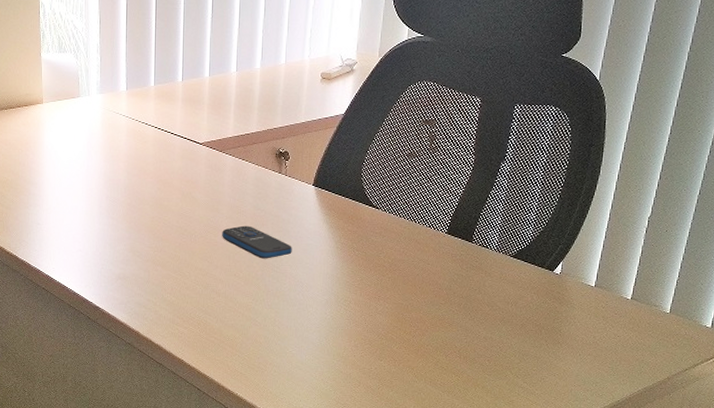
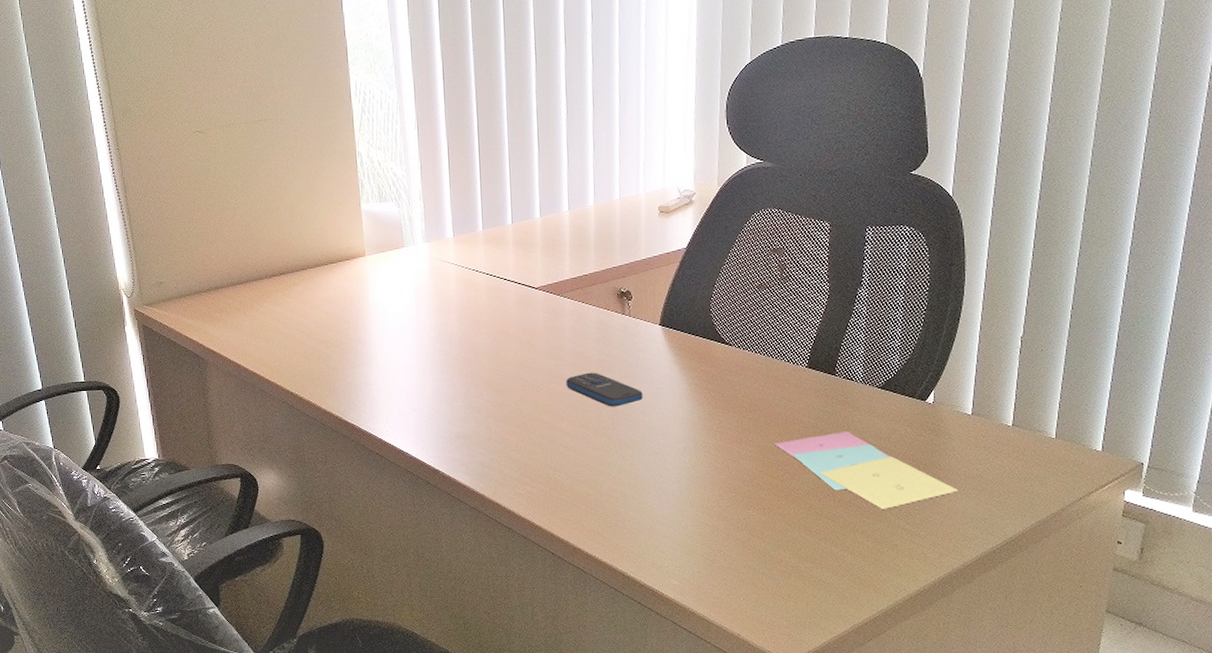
sticky notes: none [410,295,575,368] -> present [774,431,959,509]

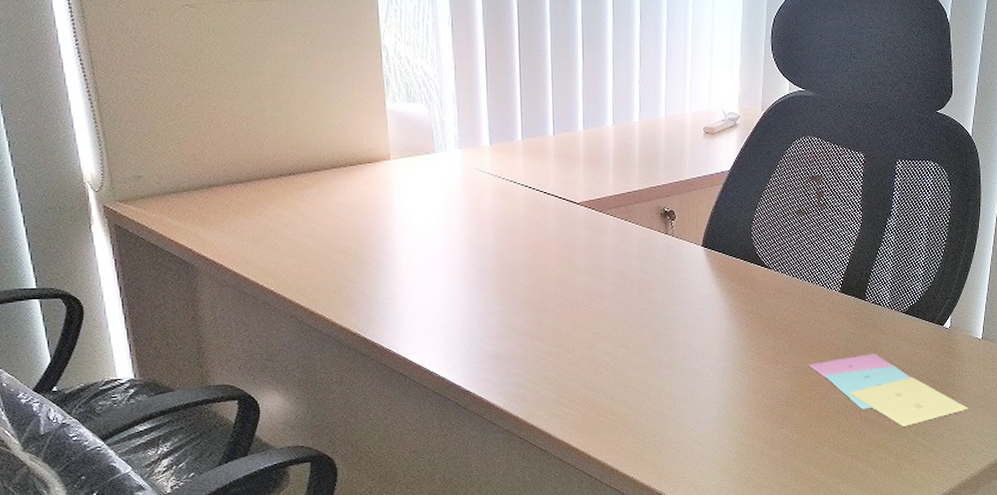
mobile phone: present [566,372,643,407] -> none [607,291,684,327]

